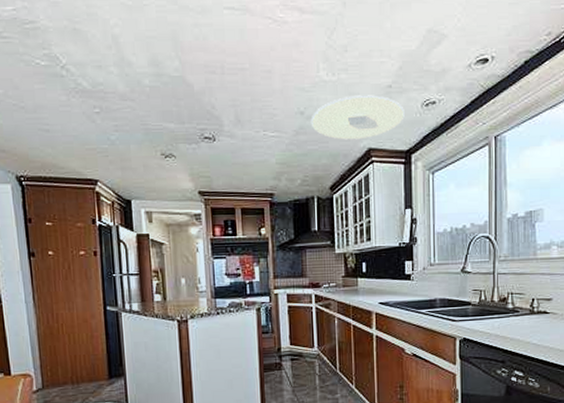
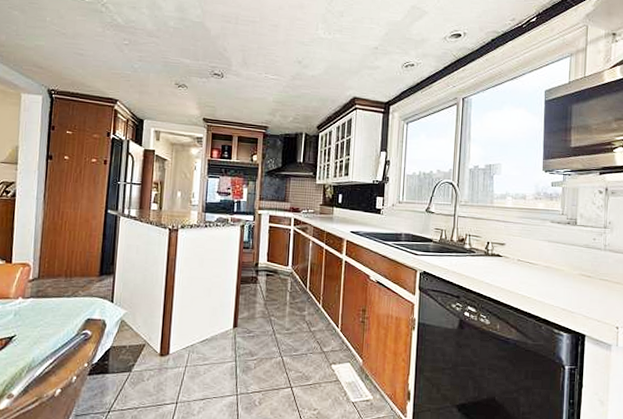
ceiling light: present [310,95,405,140] -> none [306,52,387,89]

